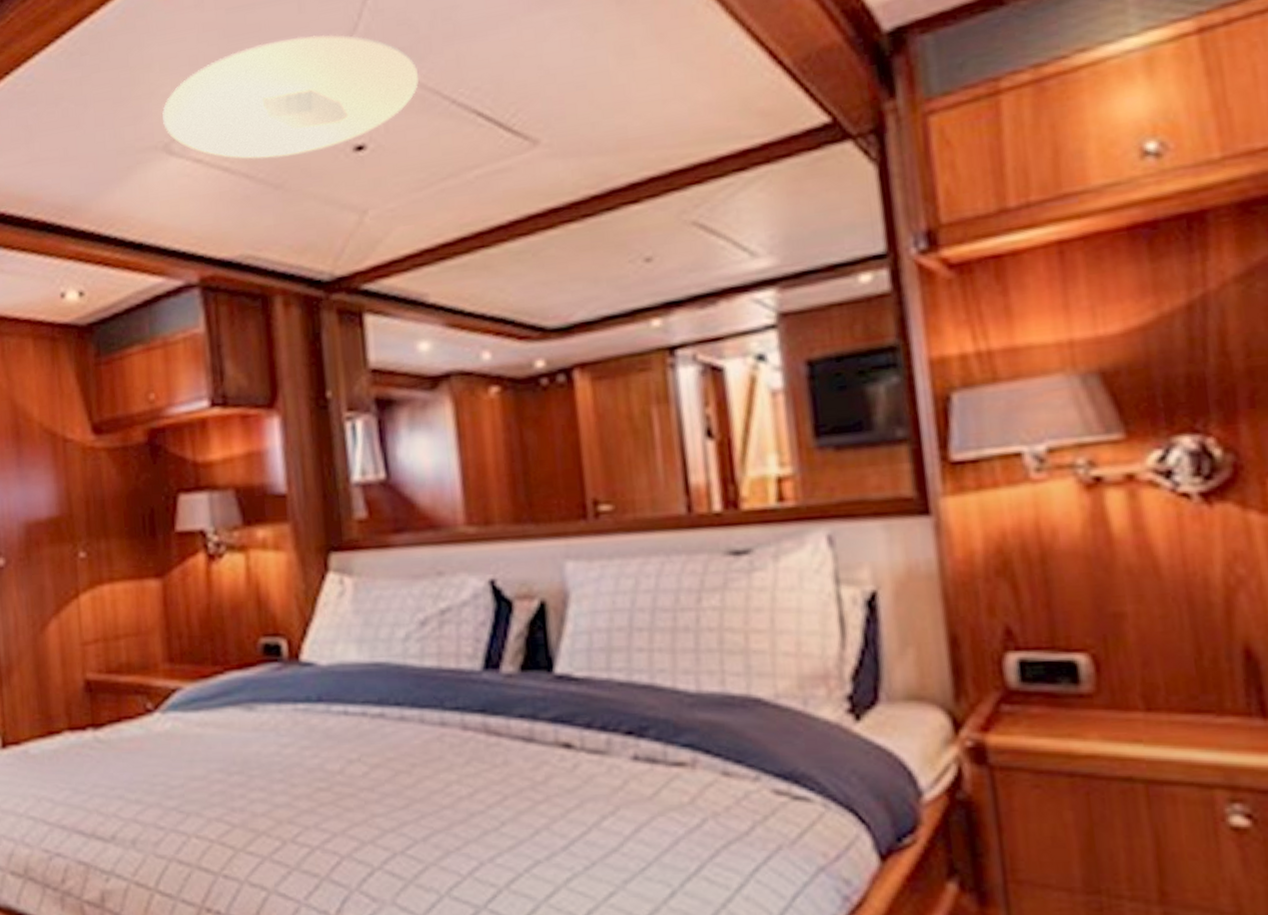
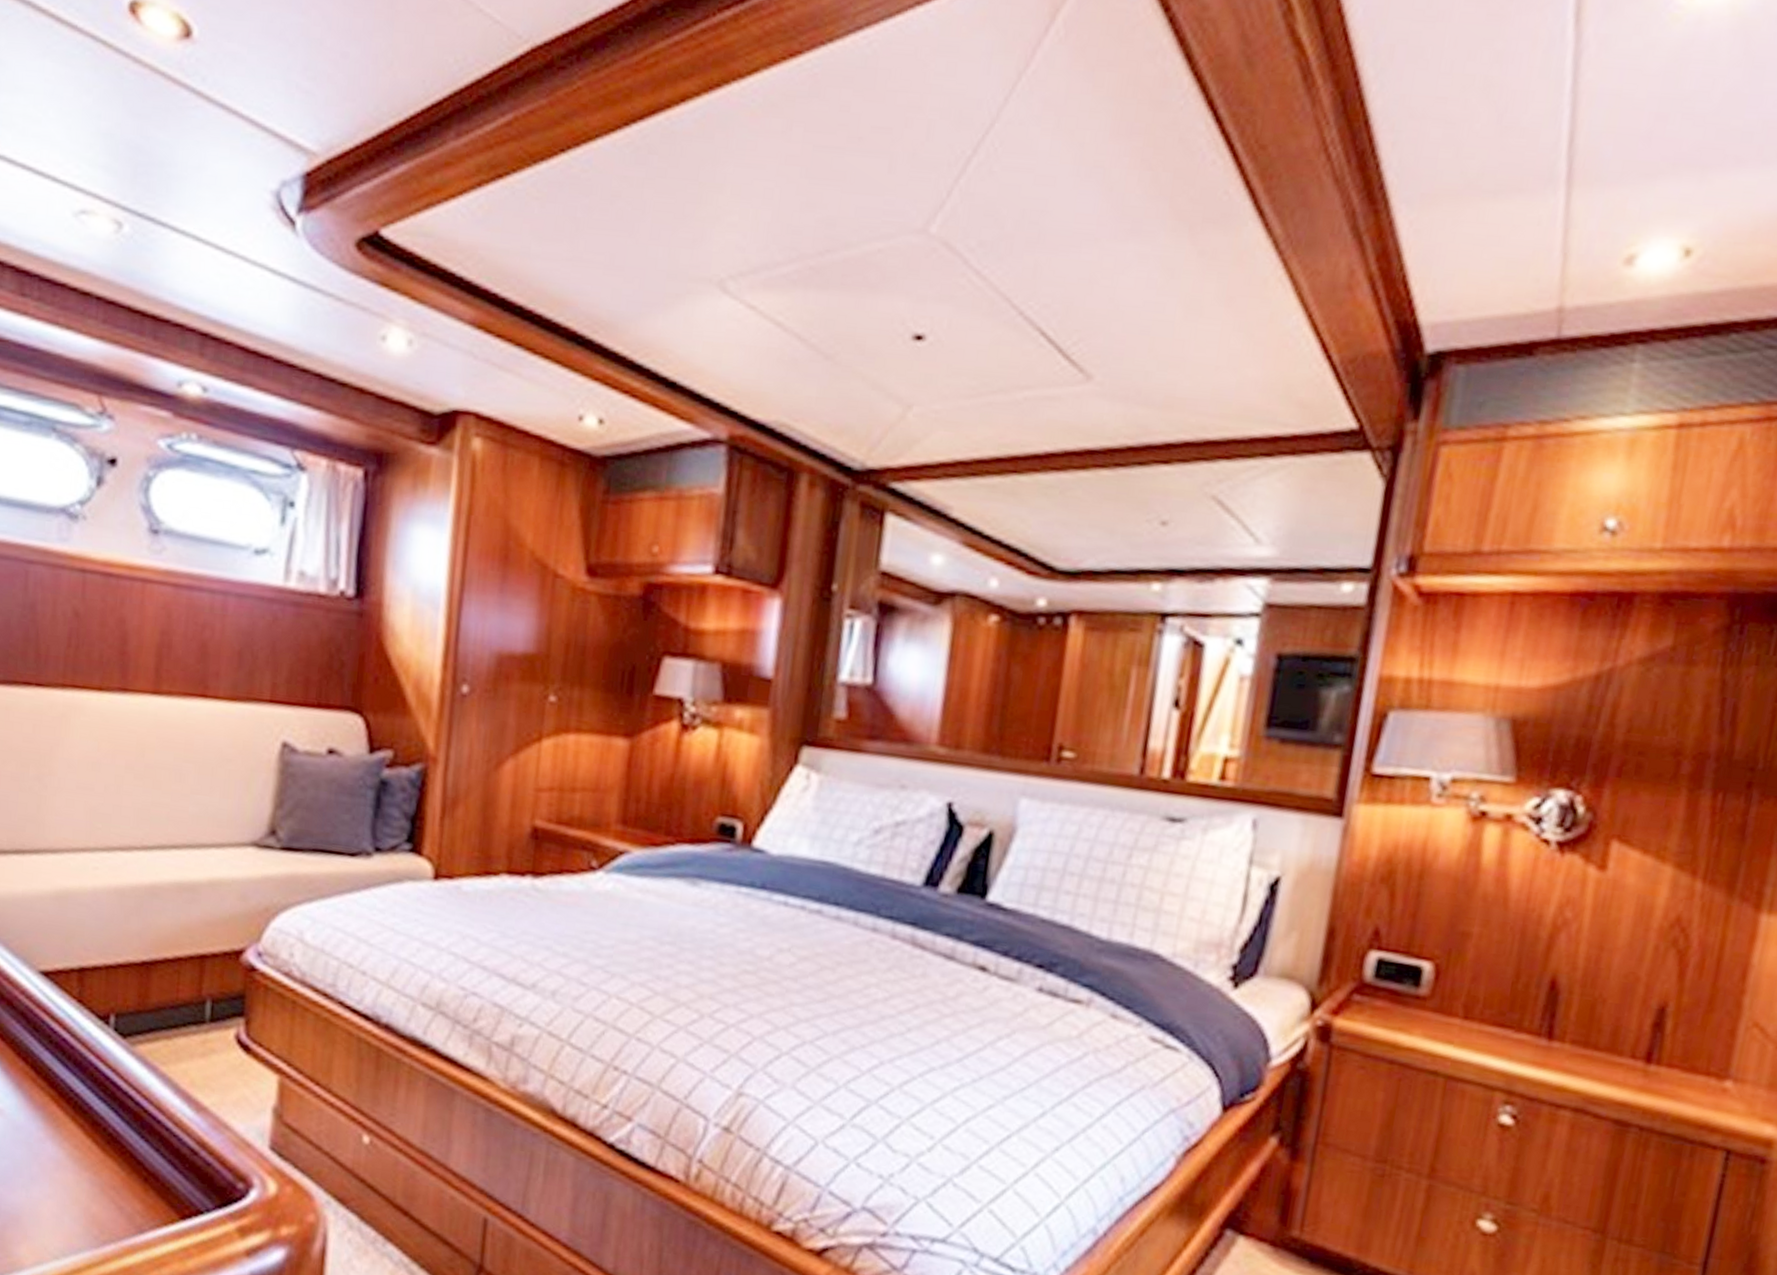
ceiling light: present [162,34,419,161] -> none [723,195,995,331]

